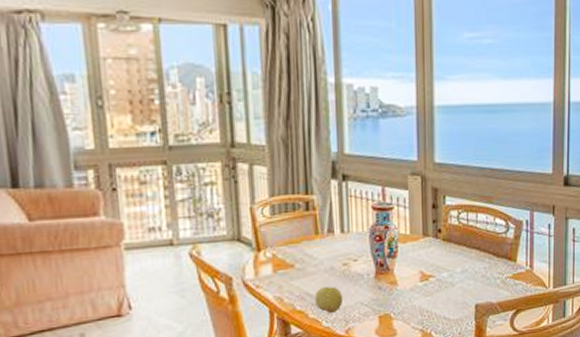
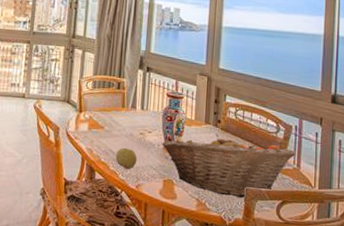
fruit basket: none [372,247,528,319] -> present [162,134,296,198]

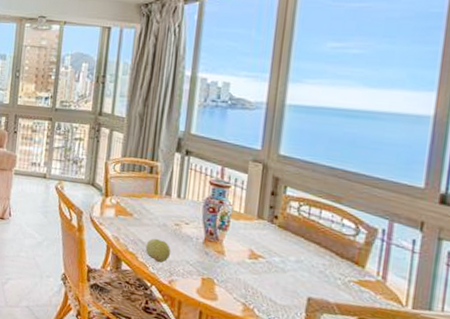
fruit basket: present [162,134,296,198] -> none [202,231,382,308]

